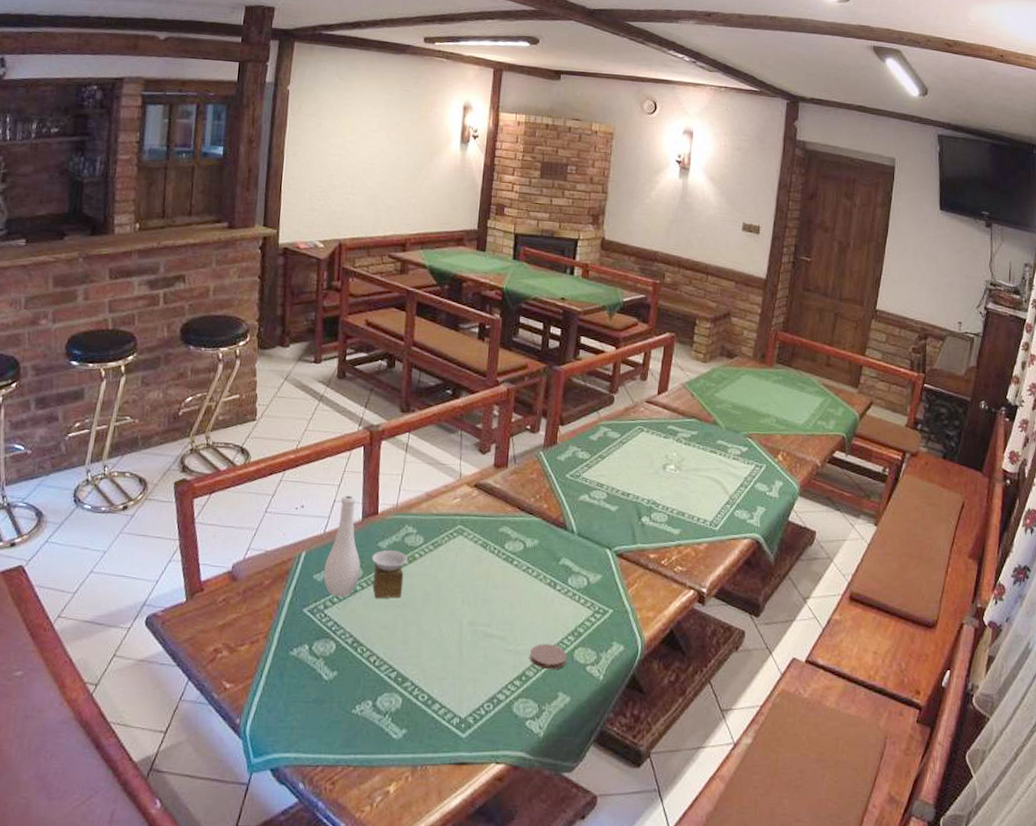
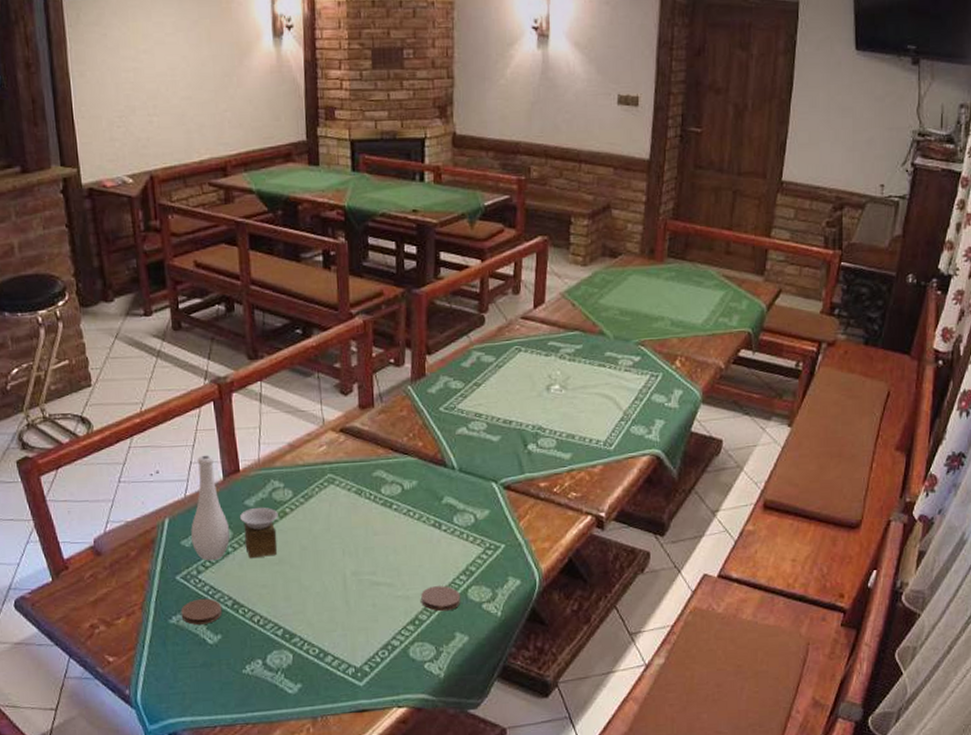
coaster: none [302,633,343,660] -> present [181,598,223,625]

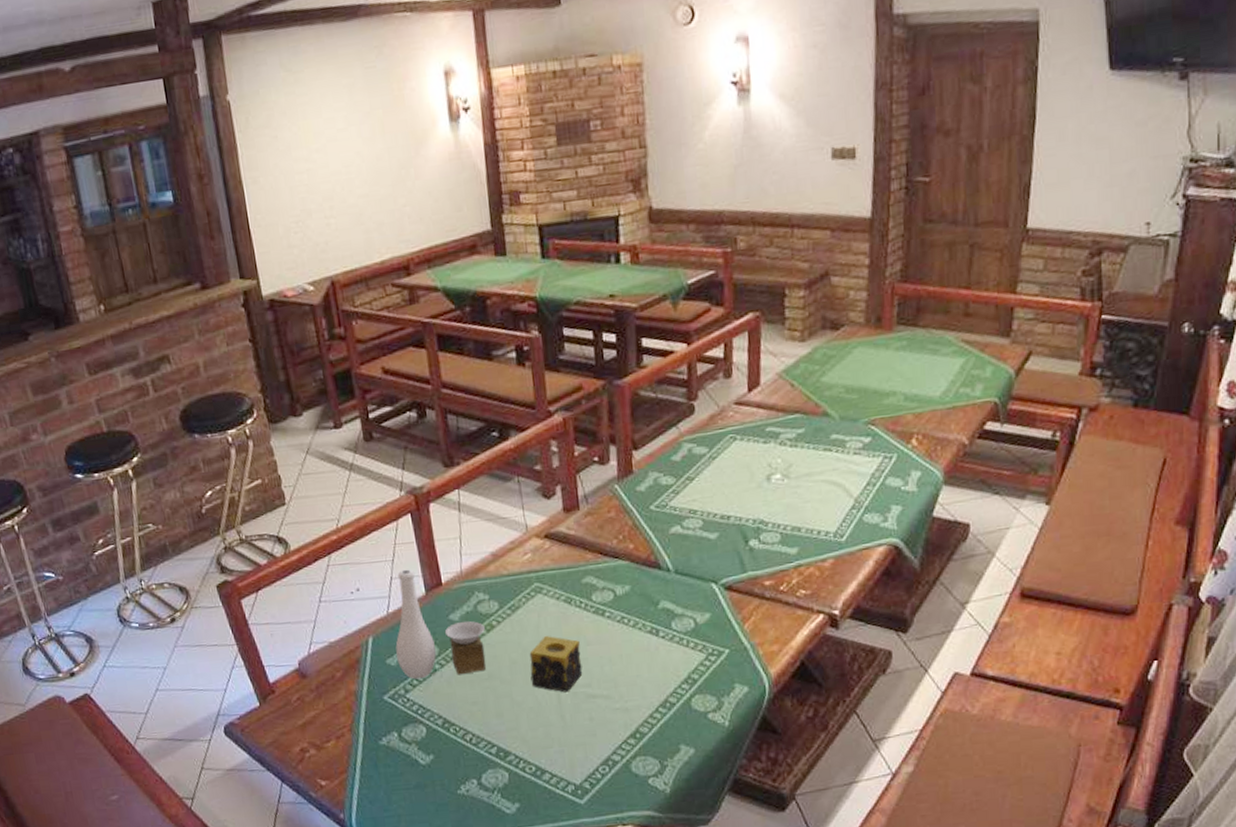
coaster: present [181,598,223,625] -> none [390,717,434,746]
candle: none [319,524,369,579] -> present [529,635,583,693]
coaster: present [421,586,461,612] -> none [641,696,684,724]

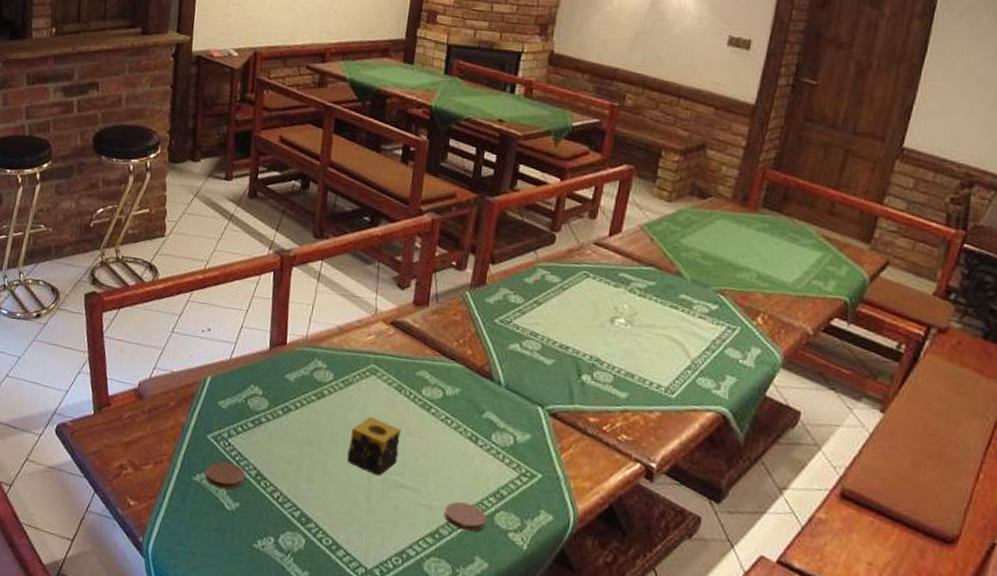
coaster: none [390,717,434,746] -> present [205,462,246,490]
vase: present [395,569,487,680] -> none [228,321,316,435]
coaster: none [641,696,684,724] -> present [445,501,488,532]

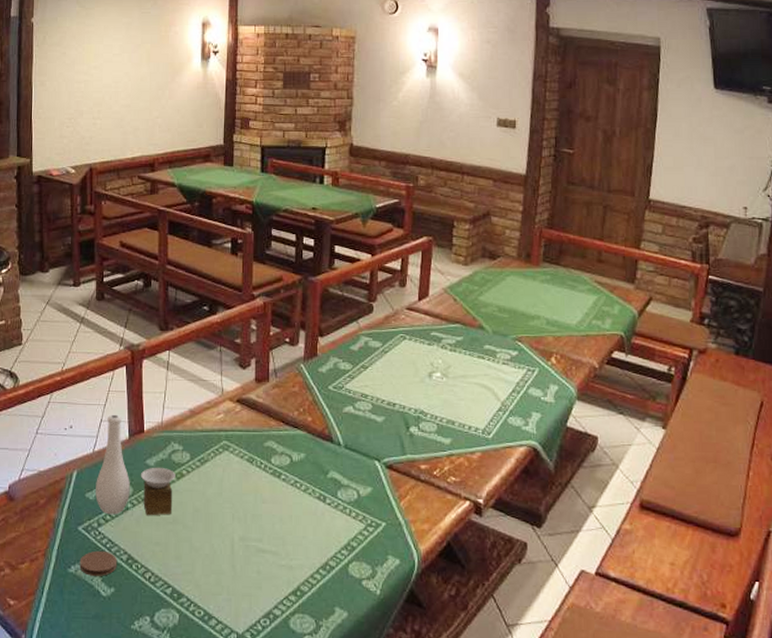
vase: none [228,321,316,435] -> present [95,414,176,516]
candle: present [346,416,401,476] -> none [210,489,256,544]
coaster: present [445,501,488,532] -> none [304,558,342,585]

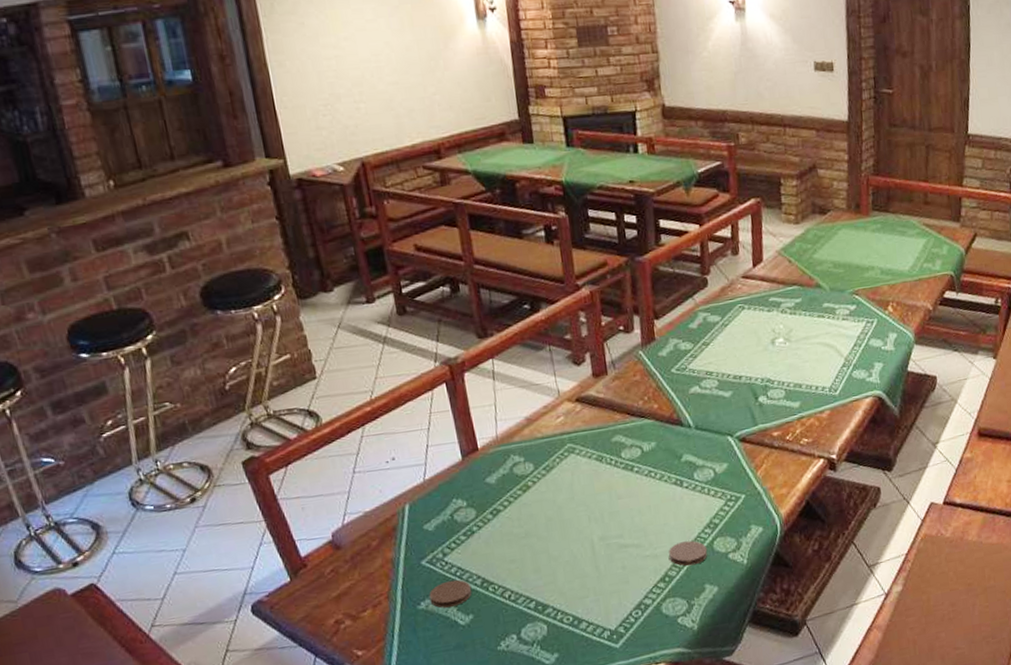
vase: present [95,414,176,516] -> none [433,436,524,543]
coaster: none [304,558,342,585] -> present [668,540,708,566]

